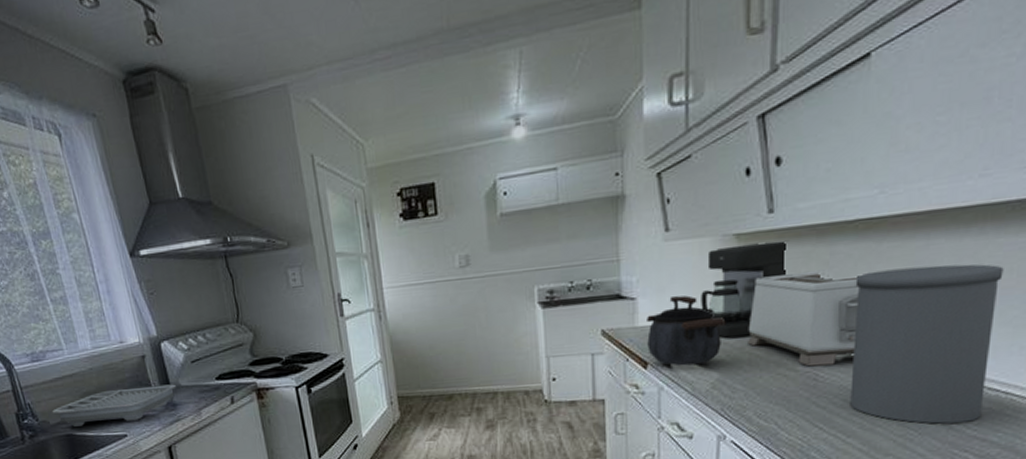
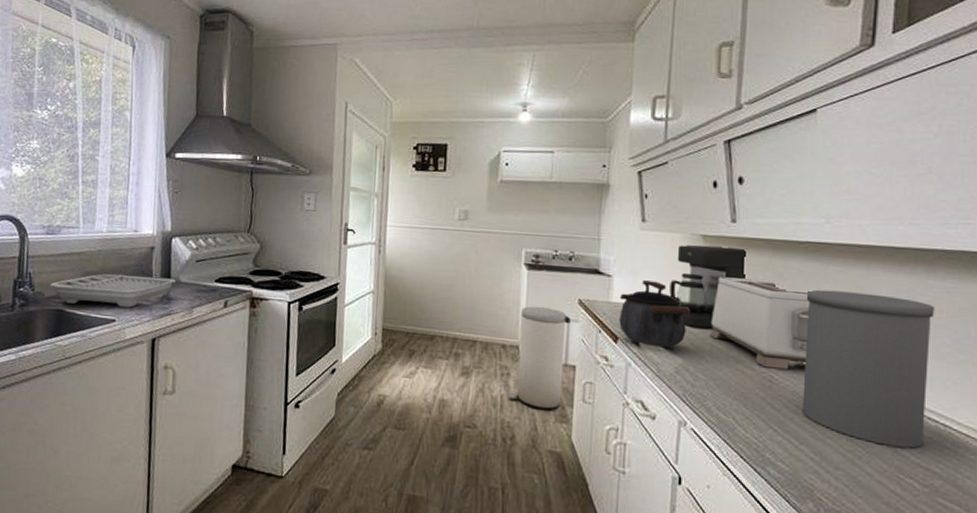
pedal bin: none [537,344,595,449] -> present [508,306,571,411]

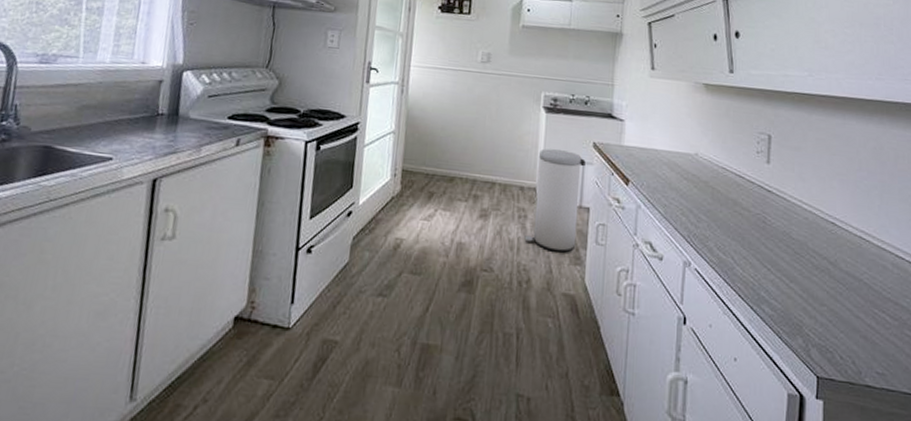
dish rack: present [49,274,177,308] -> none [38,107,186,145]
kettle: present [619,280,691,348] -> none [630,125,695,190]
coffee maker: present [669,244,751,329] -> none [676,92,747,172]
toaster: present [710,277,819,370] -> none [711,123,804,211]
canister: present [802,289,935,449] -> none [792,136,898,284]

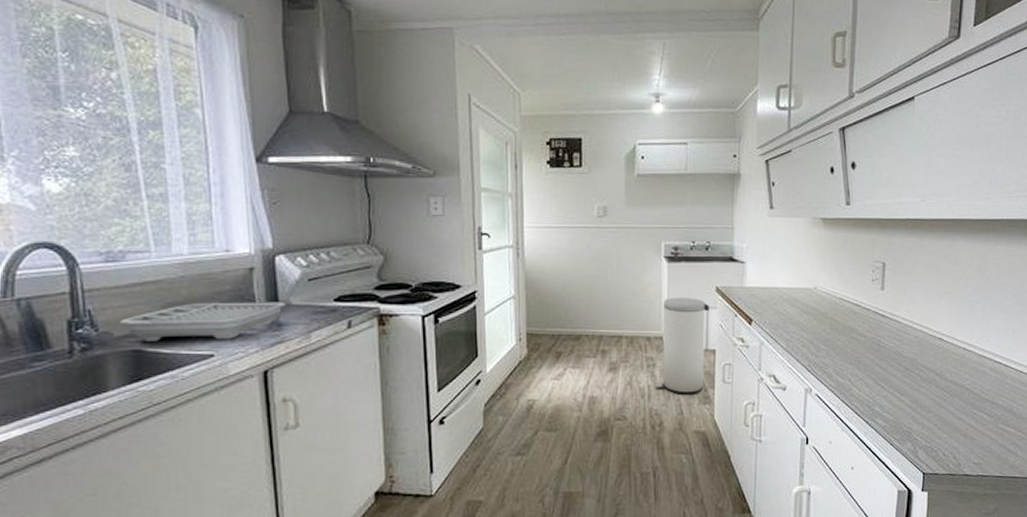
dish rack: none [38,107,186,145] -> present [119,302,287,341]

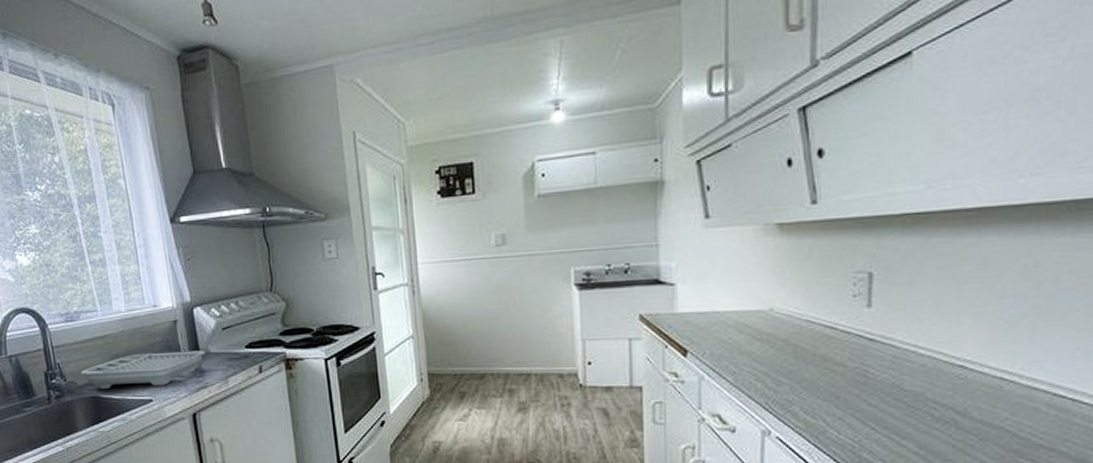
pedal bin: present [654,298,709,395] -> none [571,328,632,437]

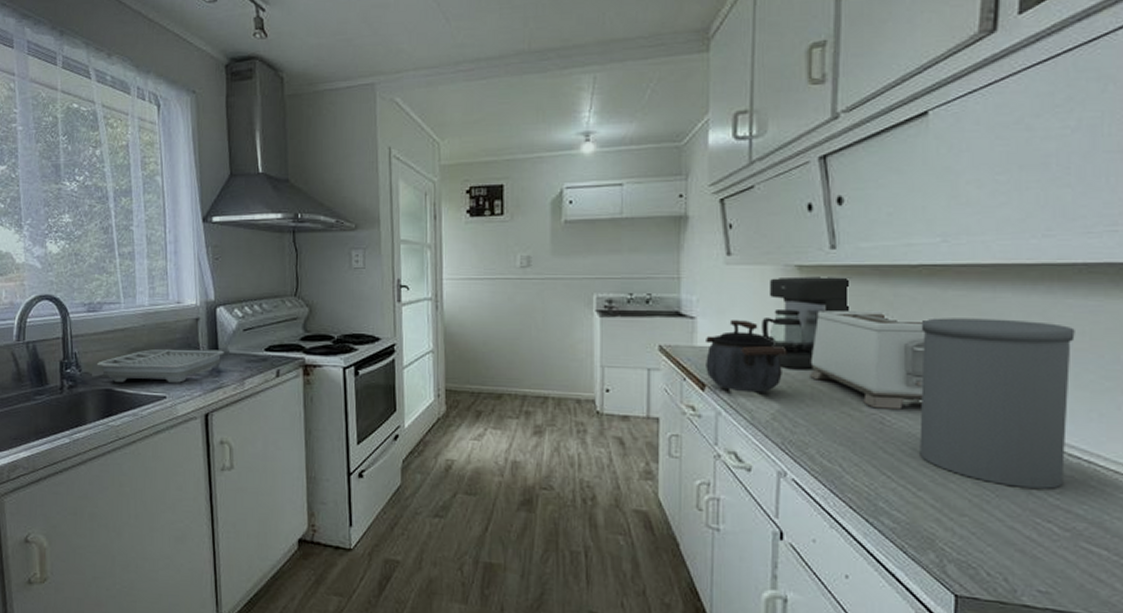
kettle: none [686,283,769,356] -> present [706,320,787,393]
coffee maker: none [742,231,838,328] -> present [762,276,856,369]
toaster: none [792,263,919,362] -> present [810,310,935,410]
canister: none [903,263,1062,430] -> present [919,318,1075,489]

